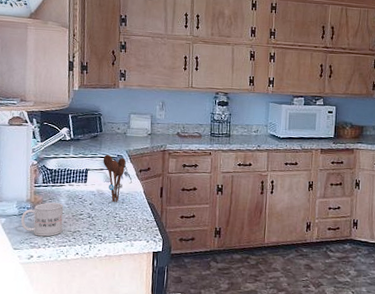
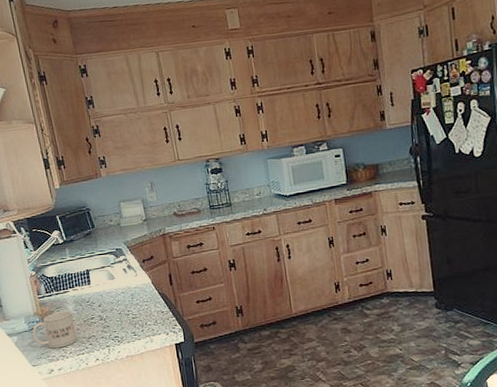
utensil holder: present [103,154,126,203] -> none [102,250,129,300]

